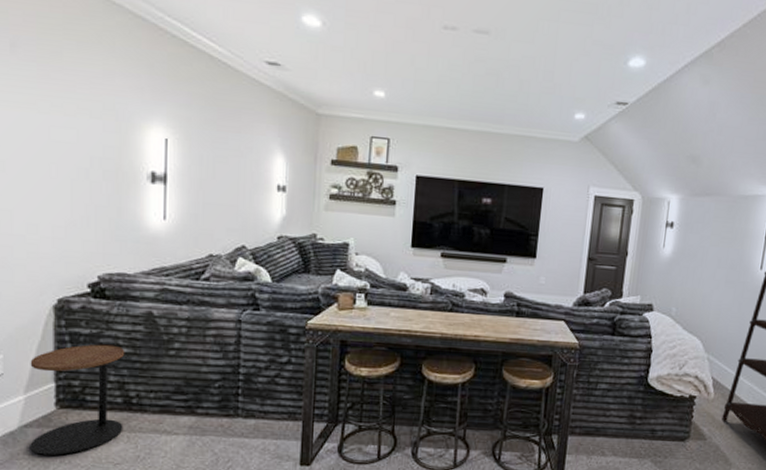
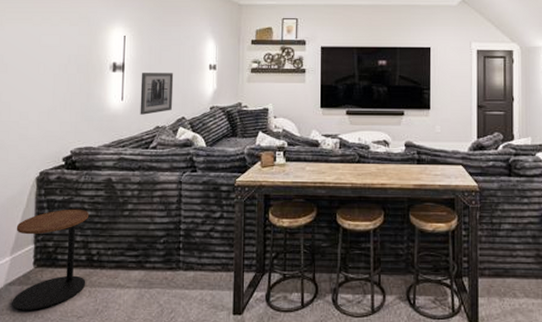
wall art: none [188,188,232,240] -> present [140,73,174,115]

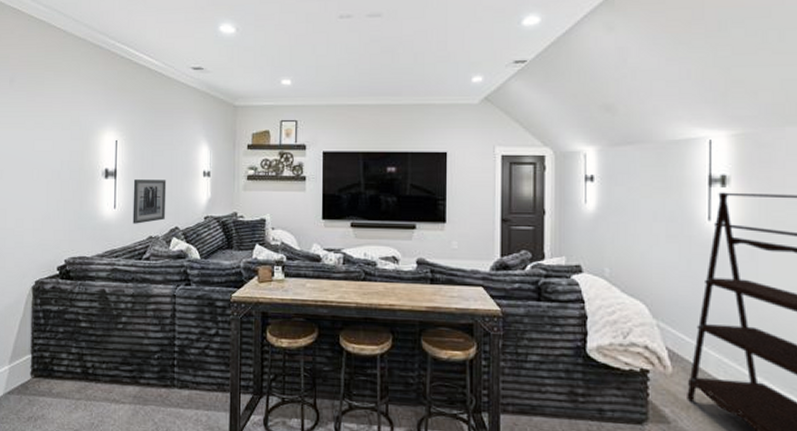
side table: present [12,209,89,310] -> none [11,319,84,421]

